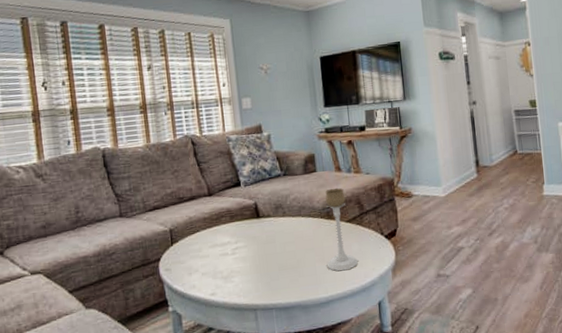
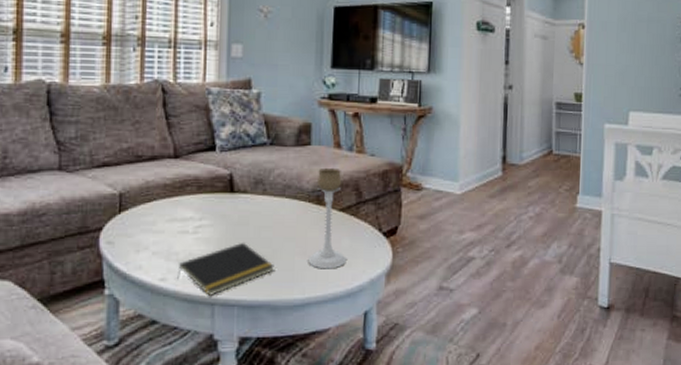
notepad: none [224,256,301,303] -> present [177,242,274,296]

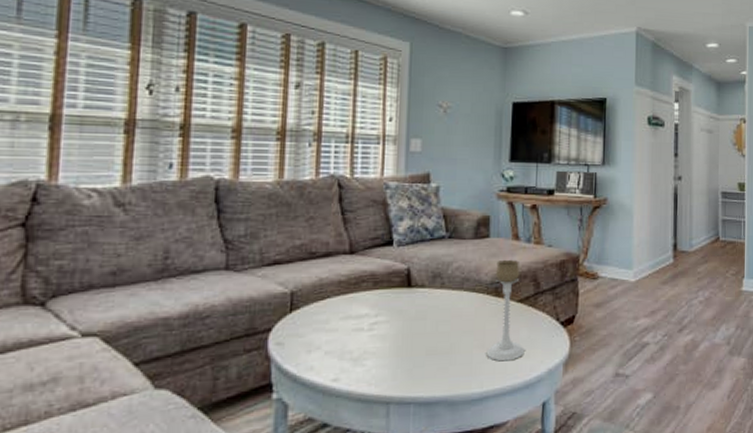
notepad: present [177,242,274,296] -> none [351,337,452,394]

